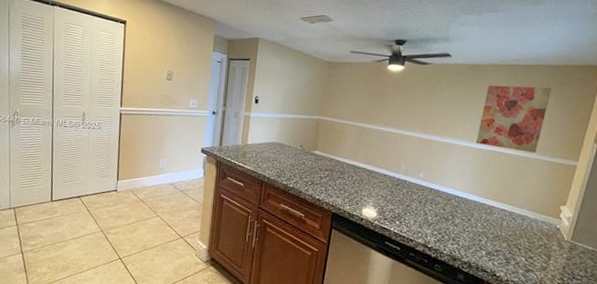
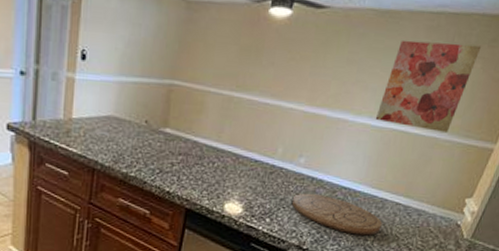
cutting board: none [415,200,492,237] -> present [291,193,382,236]

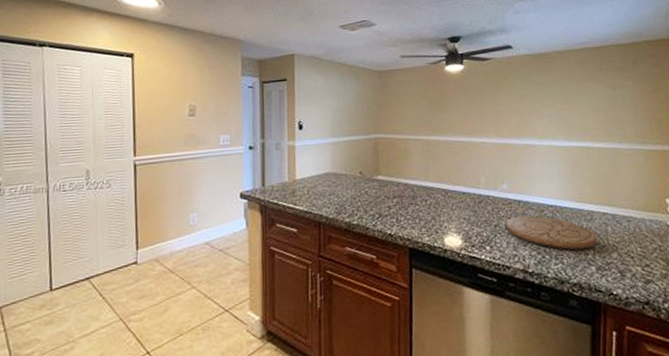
wall art: present [375,39,482,132] -> none [557,68,627,143]

